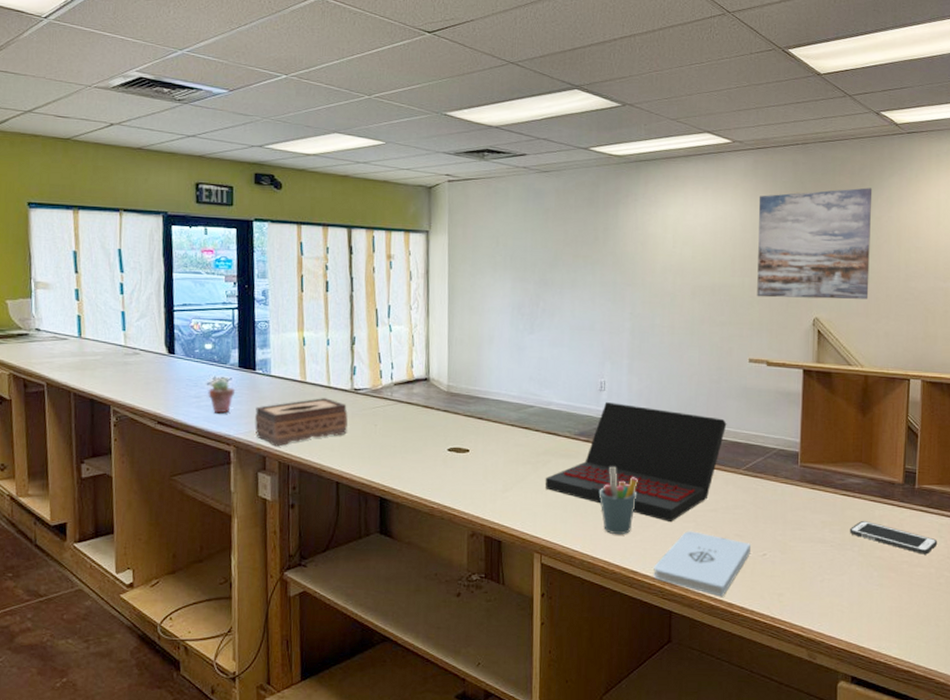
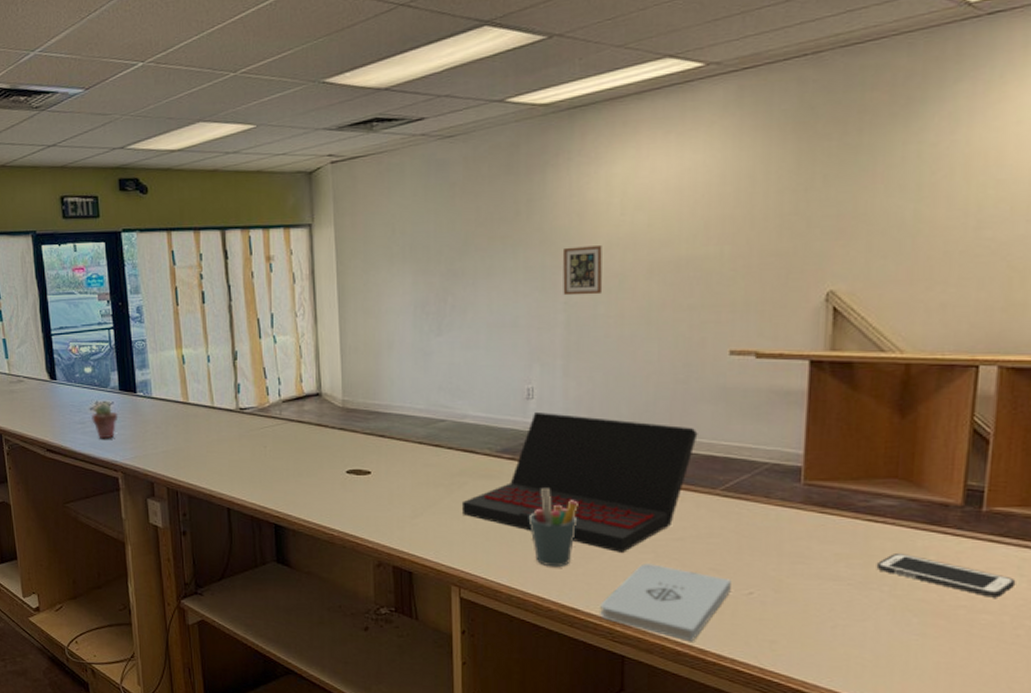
tissue box: present [255,398,348,447] -> none [140,419,235,472]
picture frame: none [629,269,659,309] -> present [563,246,602,296]
wall art: present [757,187,873,299] -> none [741,102,926,269]

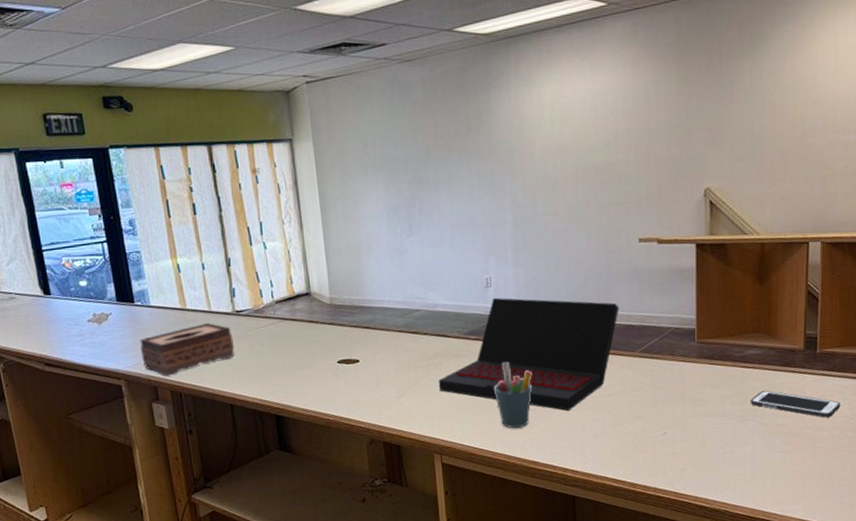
potted succulent: present [91,404,118,439] -> none [90,316,118,350]
tissue box: none [140,419,235,472] -> present [140,323,234,376]
picture frame: present [563,246,602,296] -> none [508,155,540,198]
notepad: present [600,563,733,642] -> none [554,417,651,478]

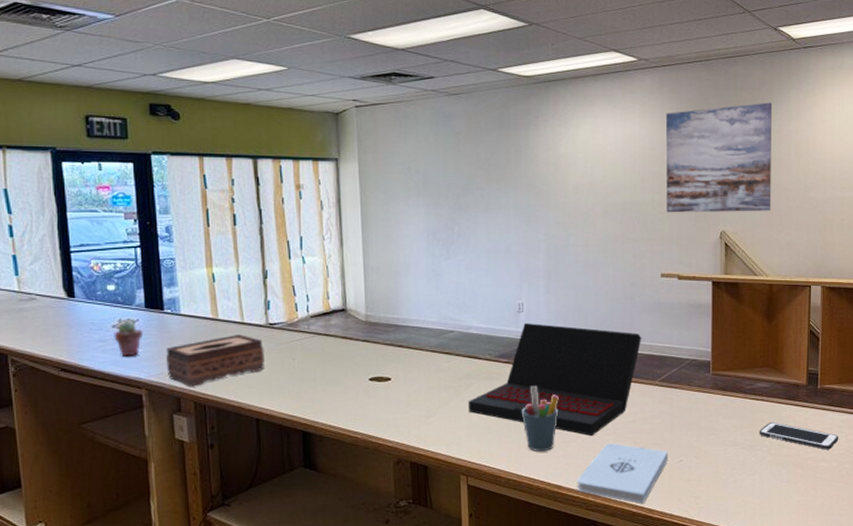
potted succulent: none [90,316,118,350] -> present [114,322,144,357]
notepad: none [554,417,651,478] -> present [577,443,669,504]
wall art: none [640,39,764,172] -> present [665,102,773,213]

